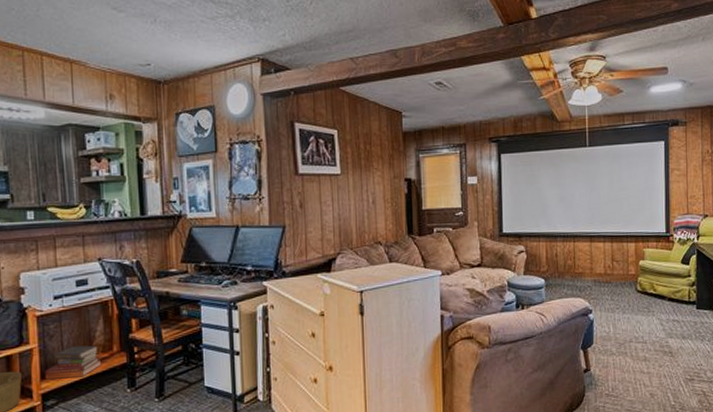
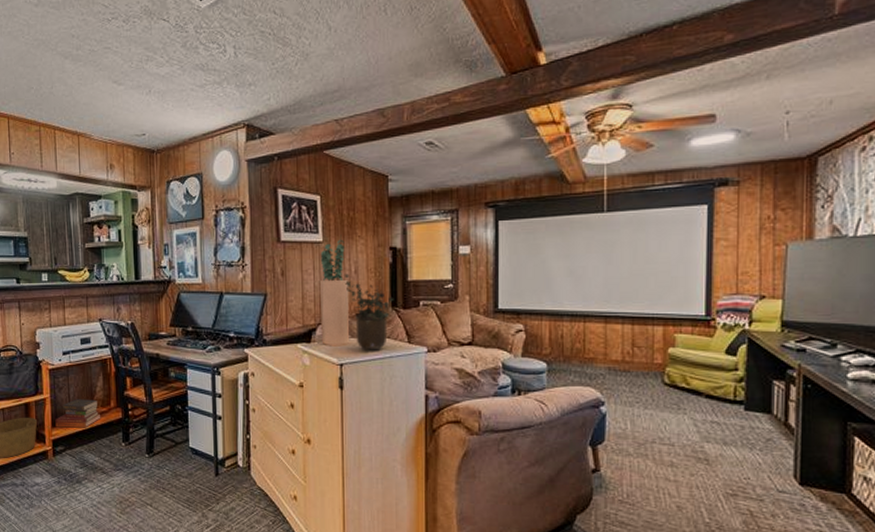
vase: none [338,167,369,275] -> present [319,235,350,347]
potted plant: none [362,204,410,277] -> present [344,273,394,351]

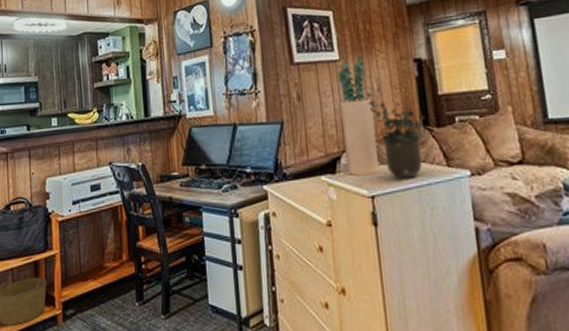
books: present [55,399,100,428] -> none [65,253,112,287]

